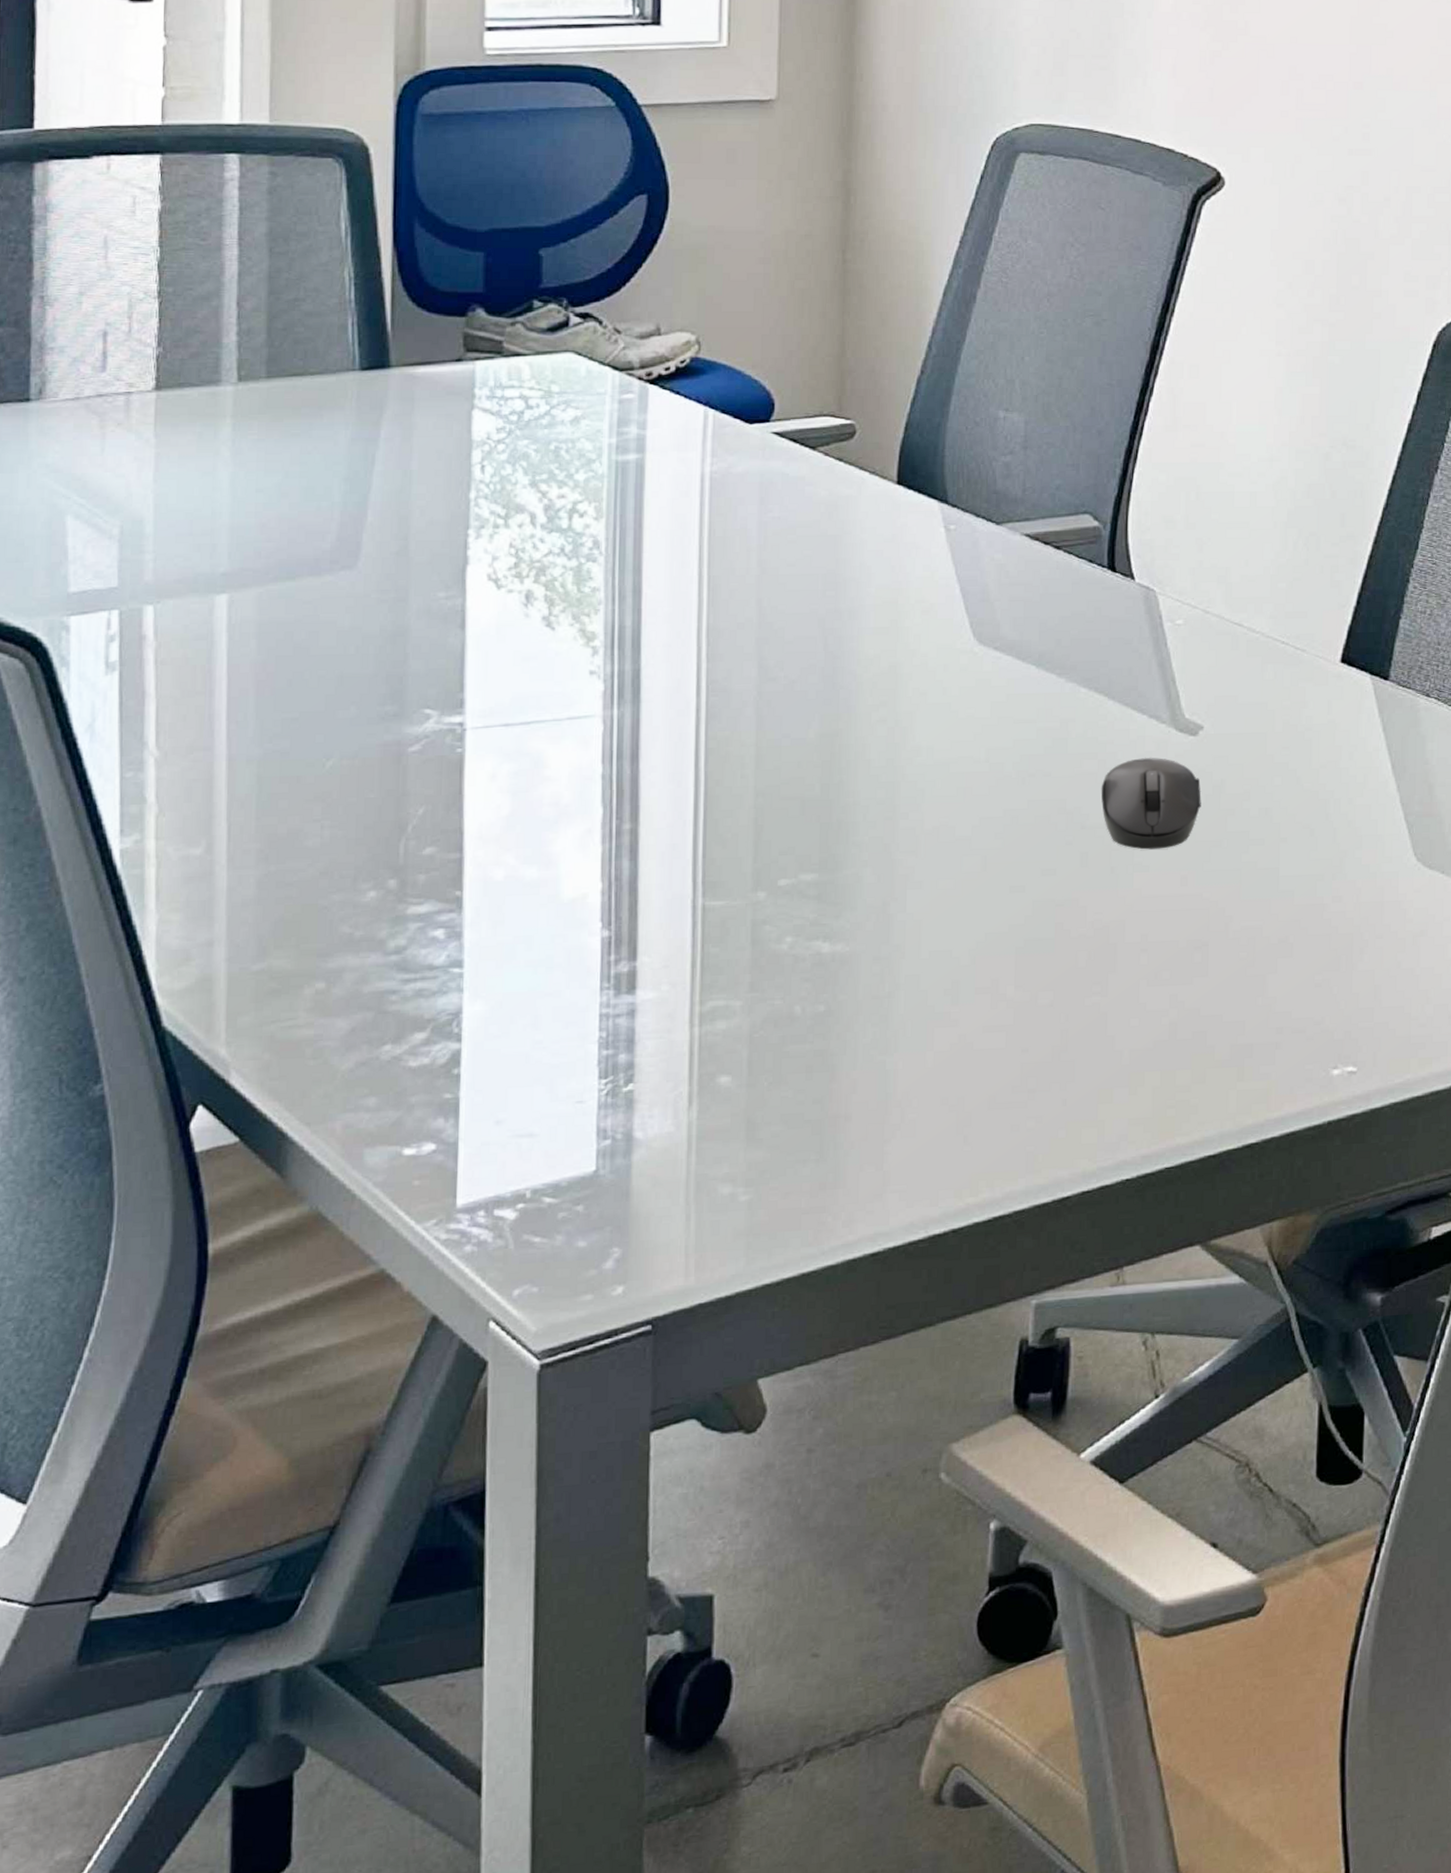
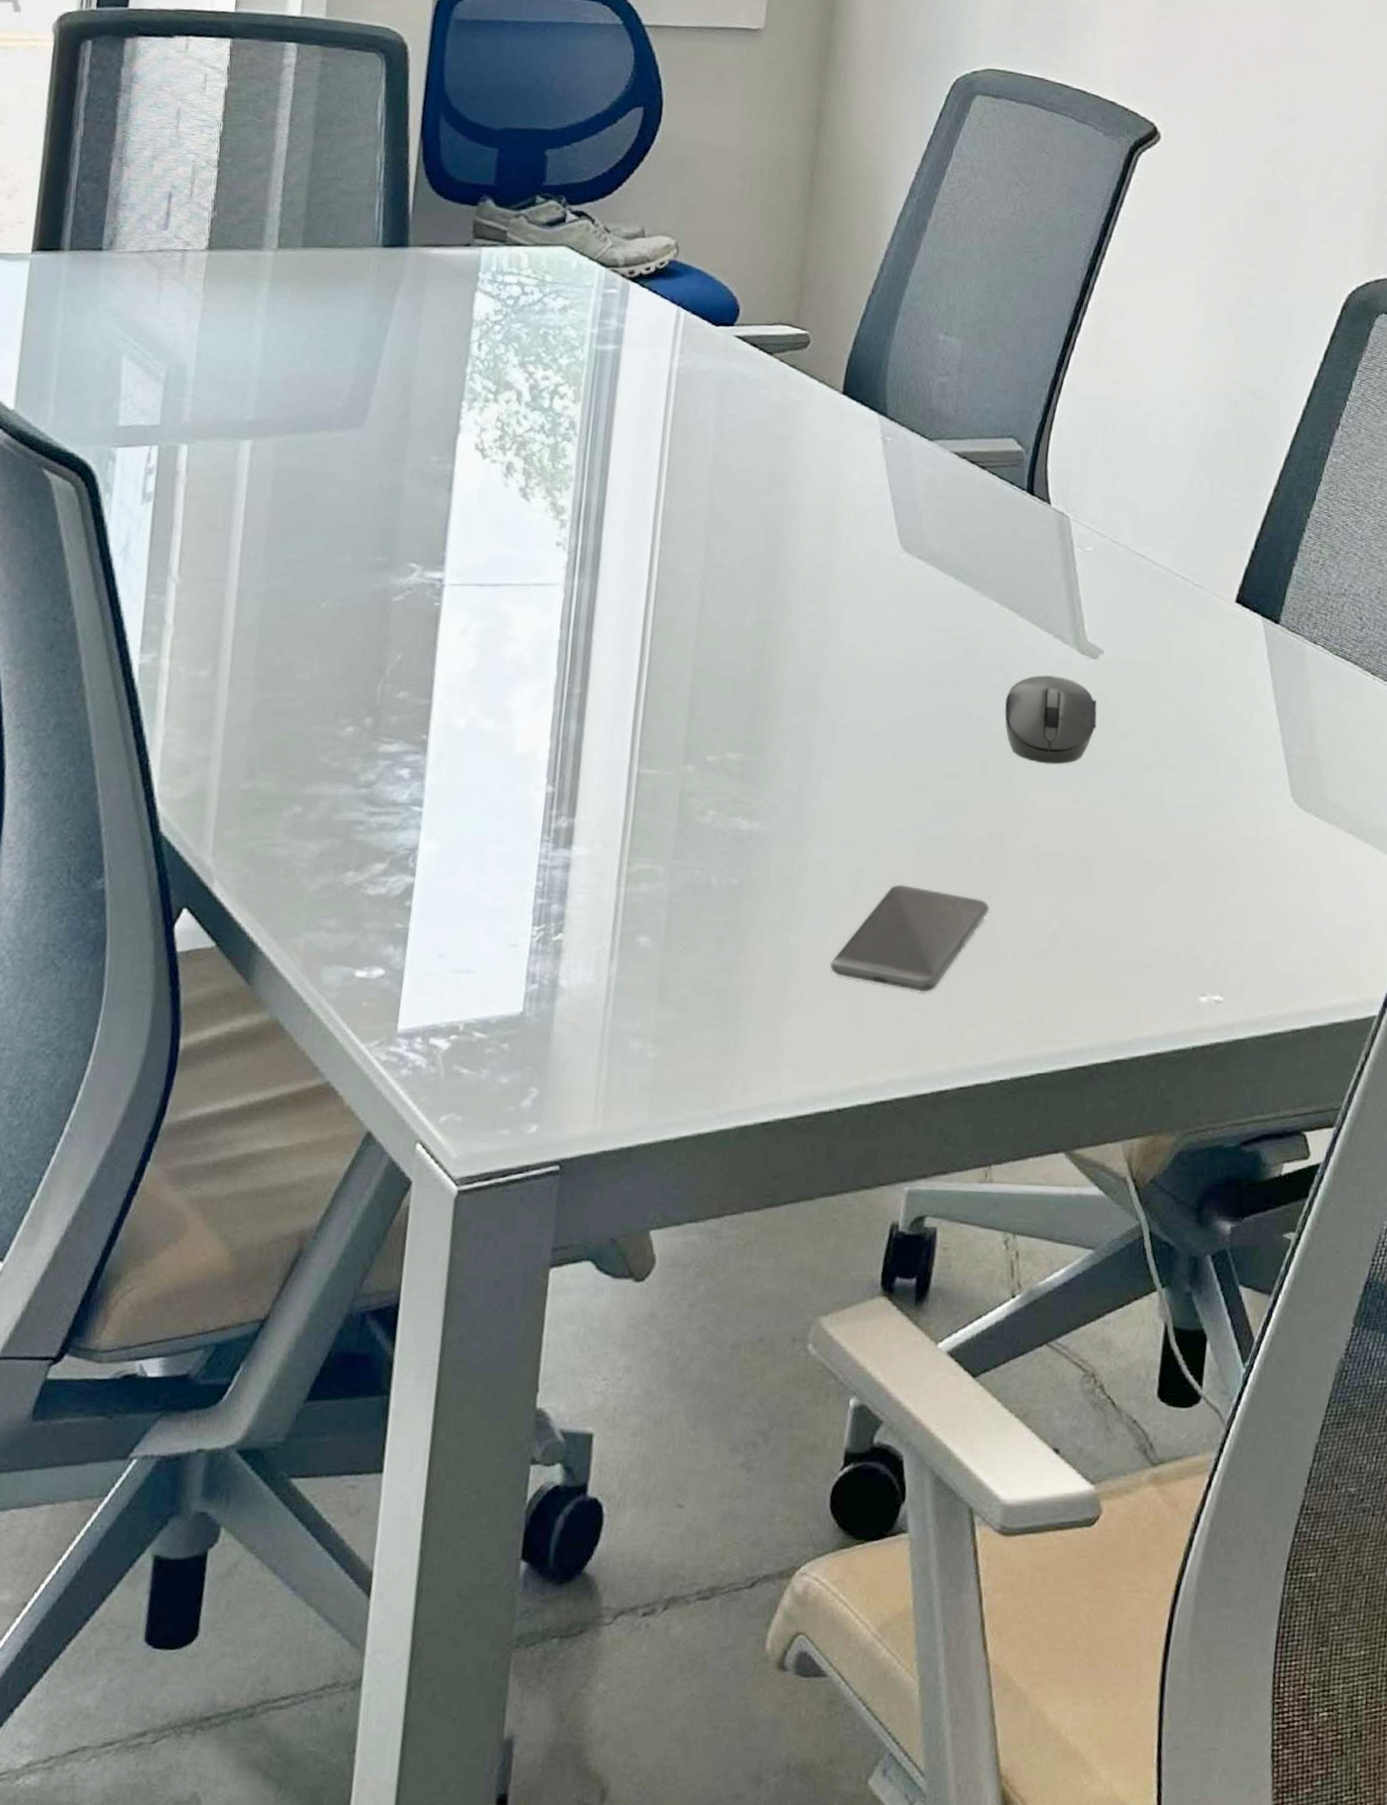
smartphone: none [933,991,1100,1099] -> present [830,884,989,991]

